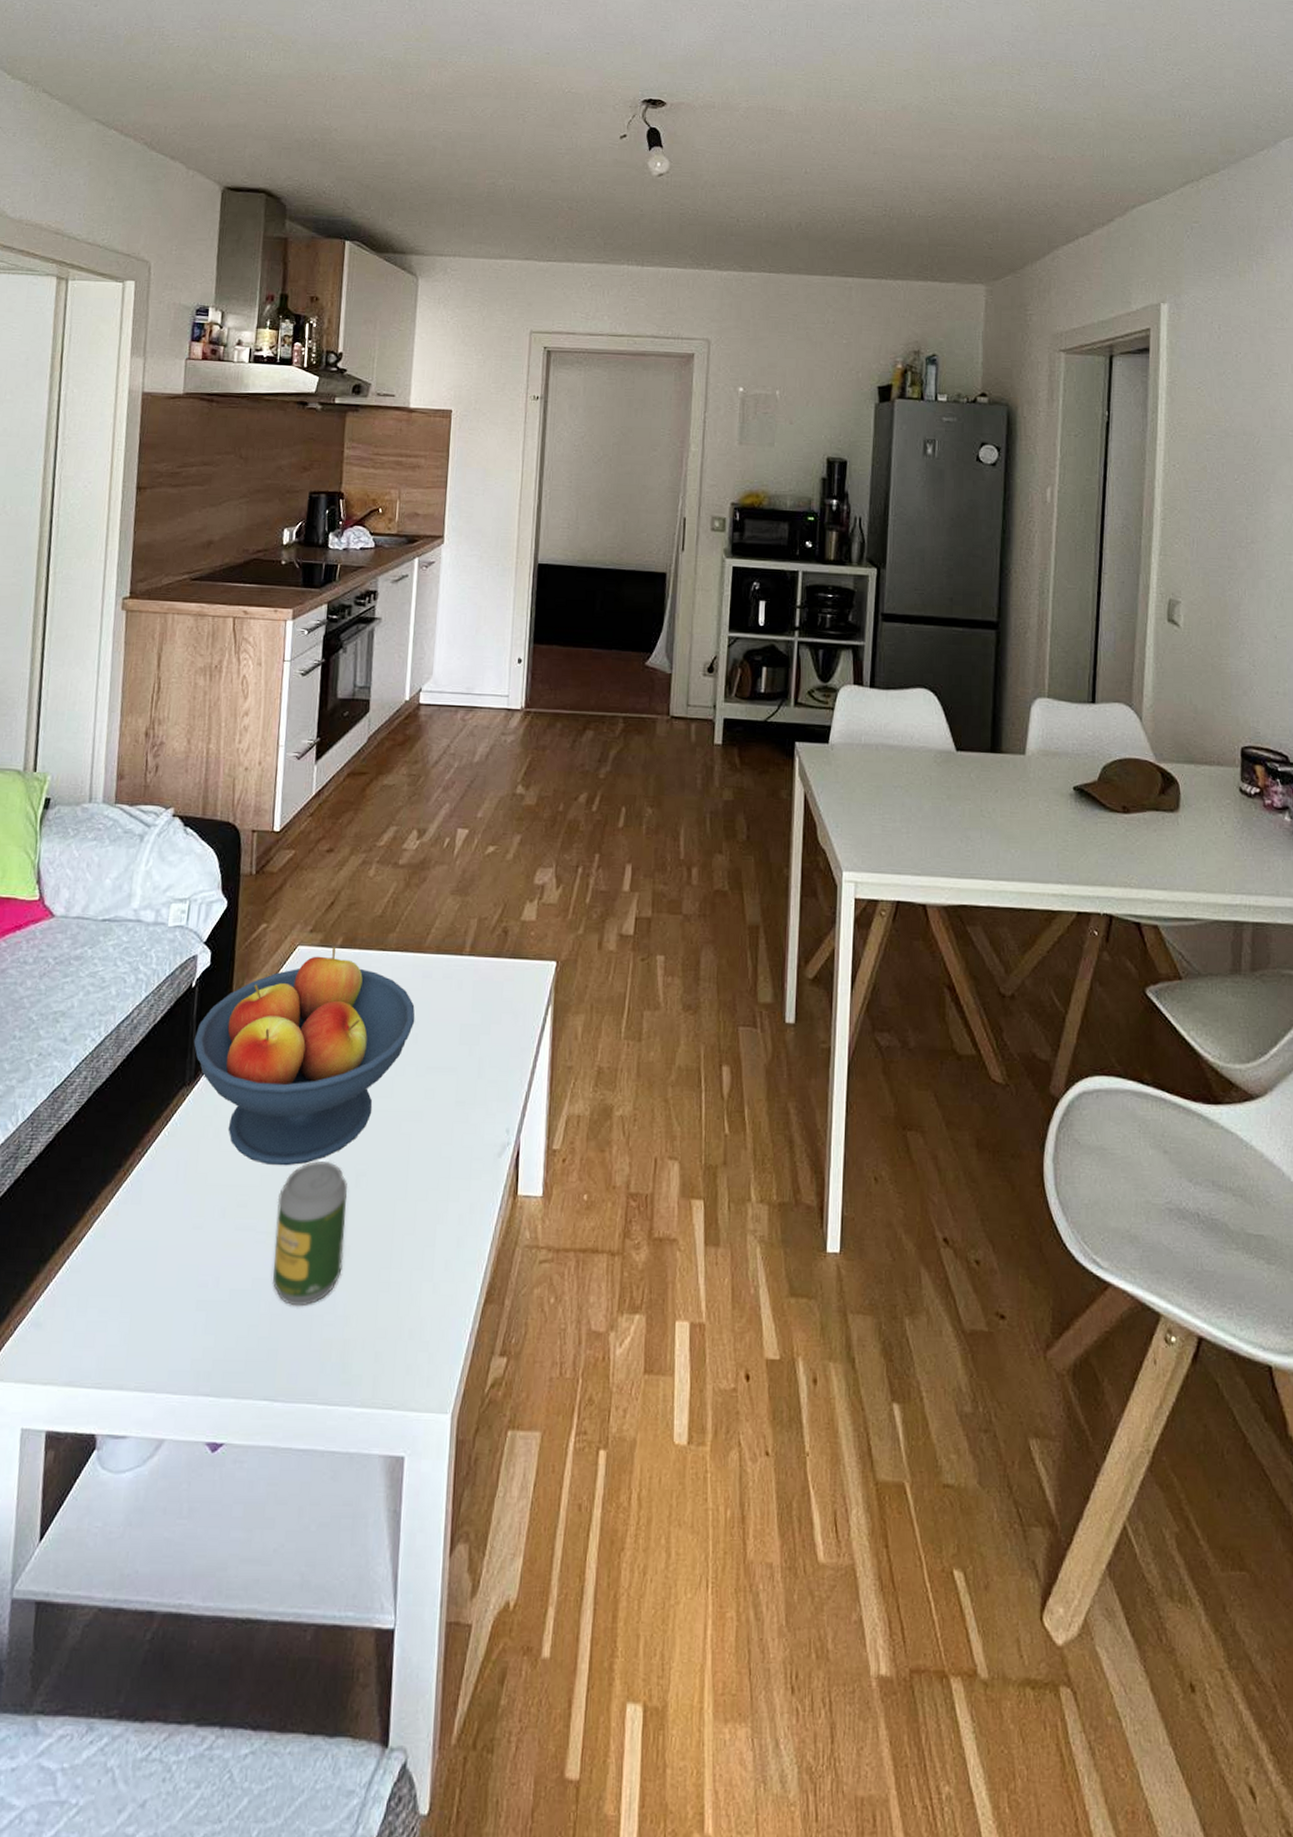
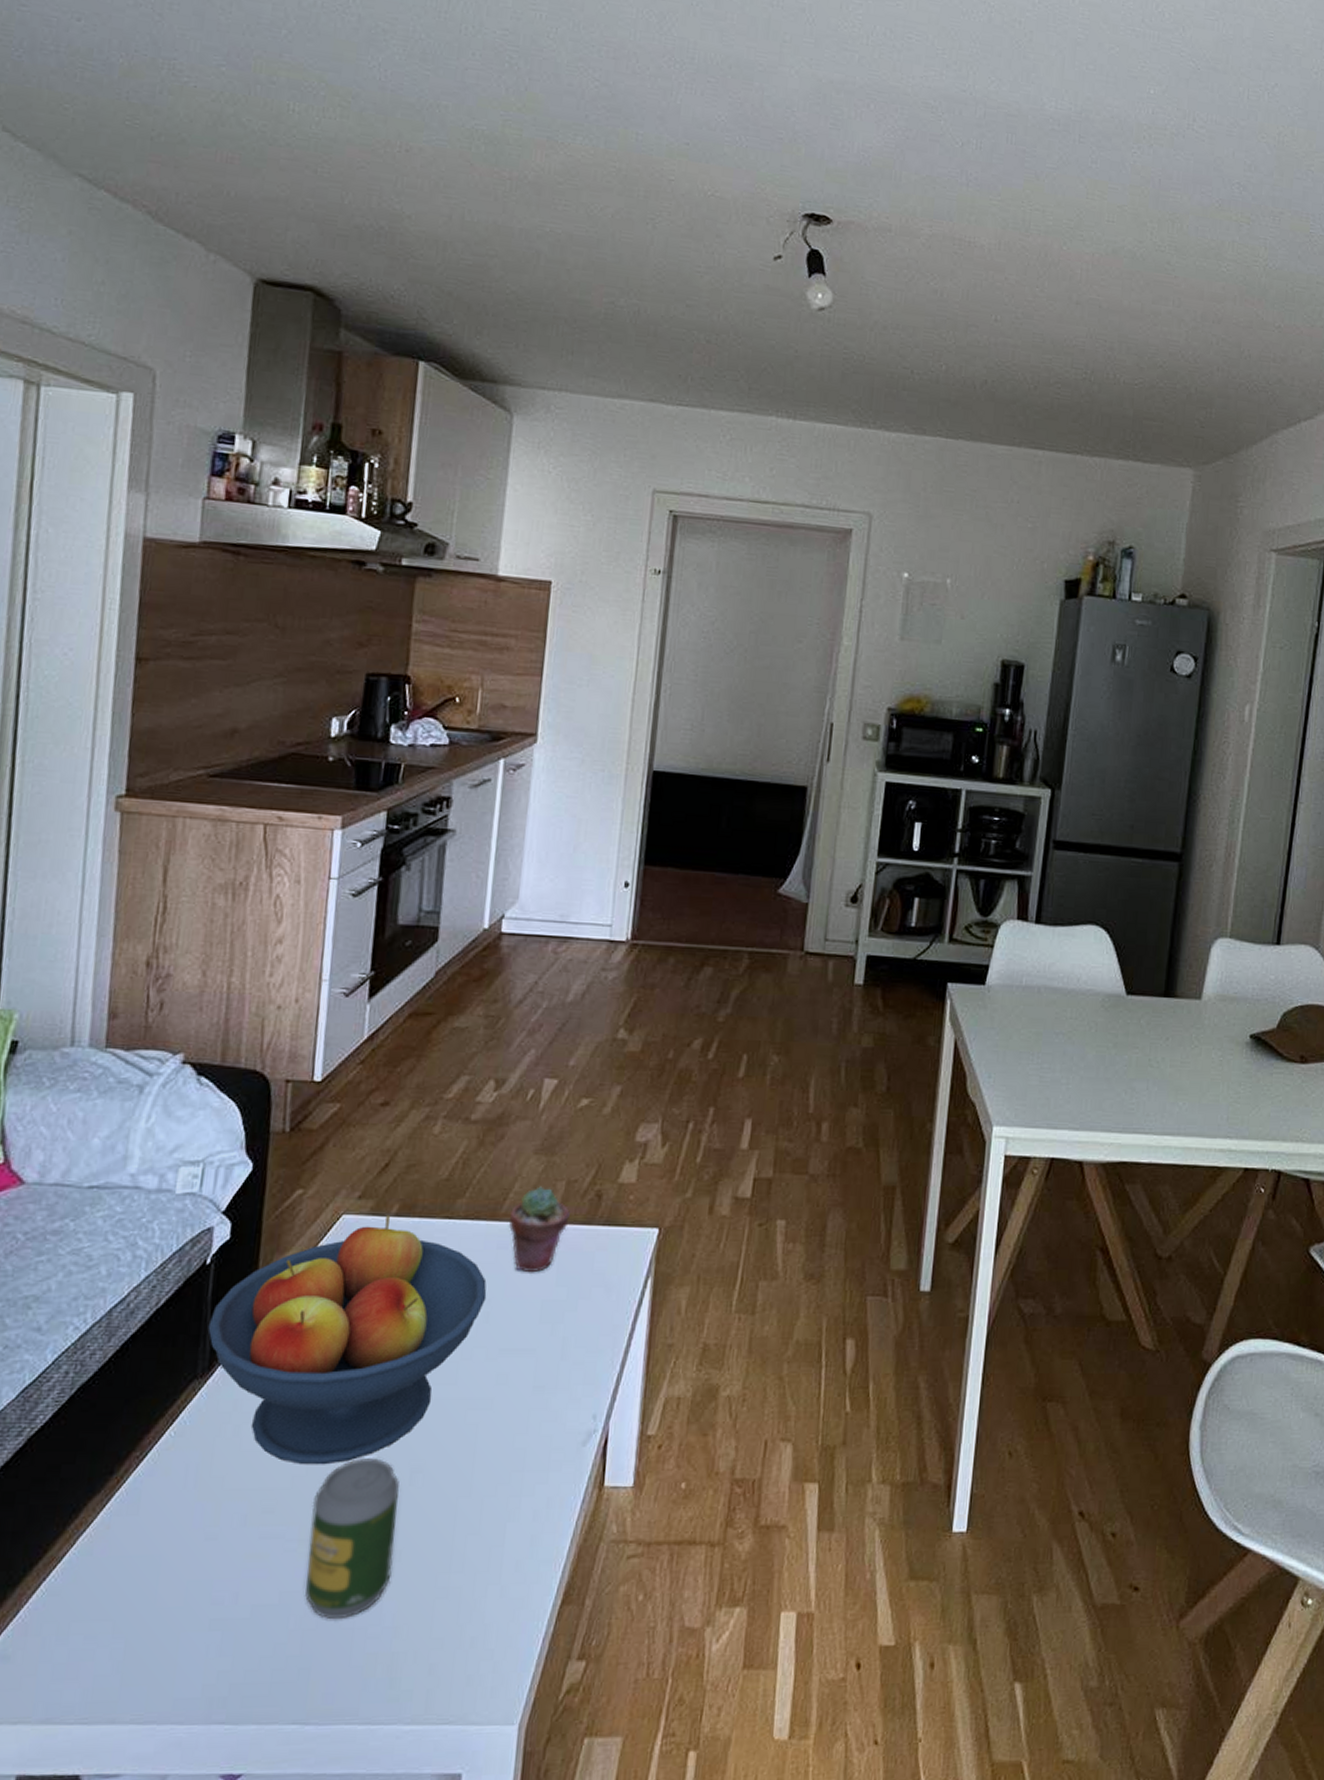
potted succulent: none [432,923,482,999] -> present [509,1186,570,1272]

